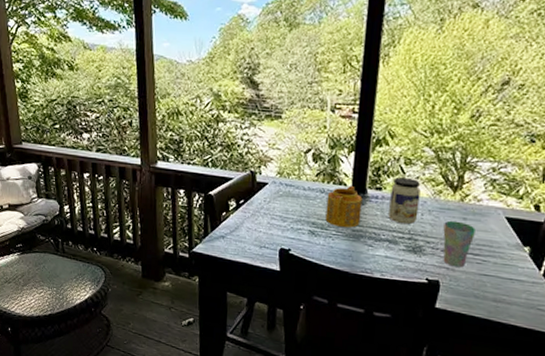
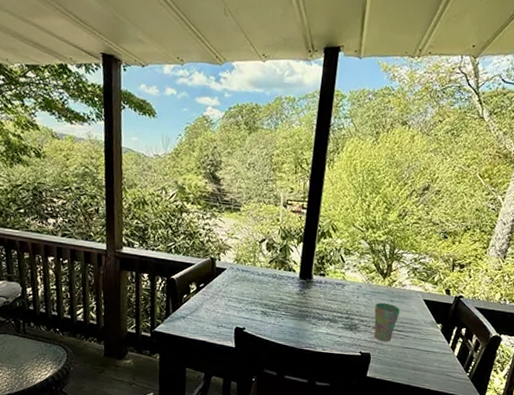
teapot: present [325,186,363,228] -> none [276,272,309,309]
jar: present [388,177,421,225] -> none [330,265,357,306]

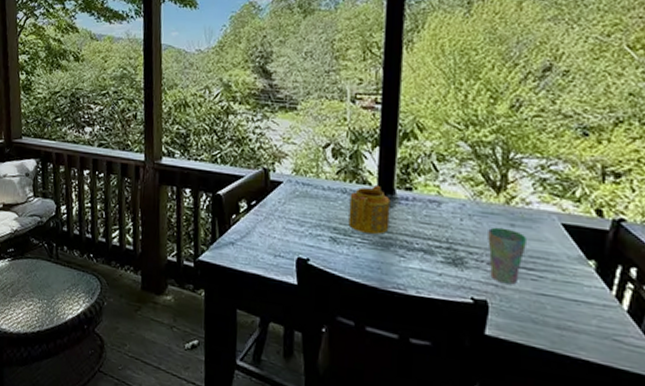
teapot: none [276,272,309,309] -> present [348,185,391,235]

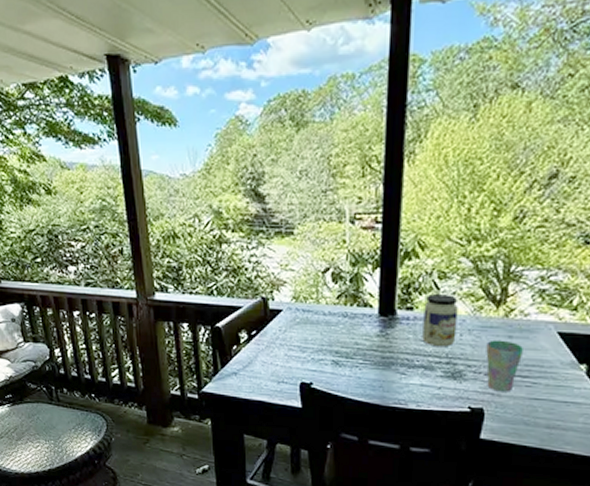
teapot: present [348,185,391,235] -> none [350,307,392,356]
jar: none [422,176,458,232] -> present [422,294,458,347]

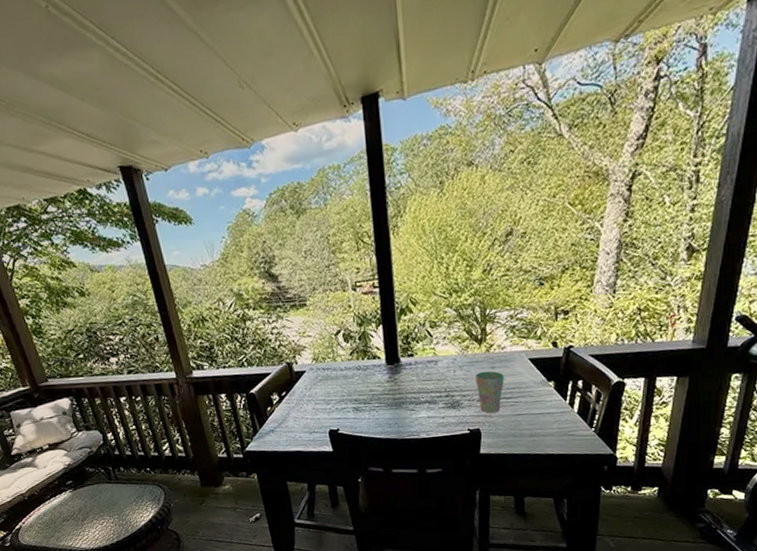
jar: present [422,294,458,347] -> none [422,340,451,384]

